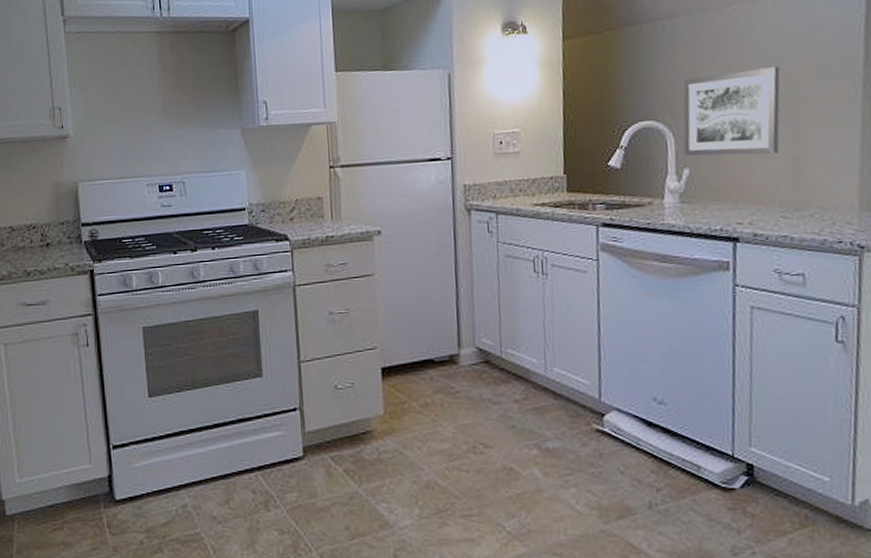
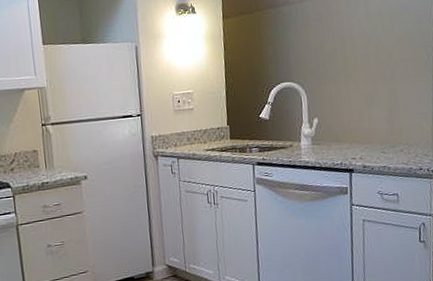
wall art: present [683,66,780,156] -> none [311,40,379,109]

